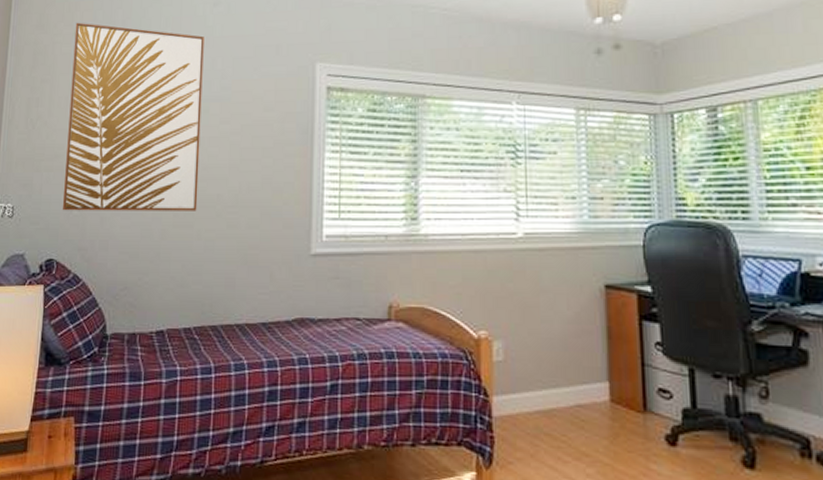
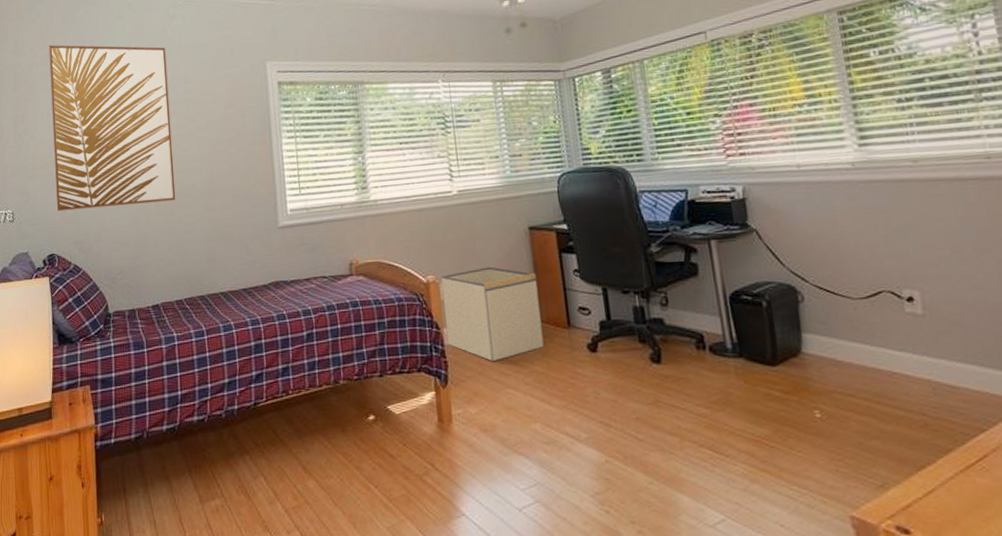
storage bin: none [495,327,613,443] -> present [441,266,544,361]

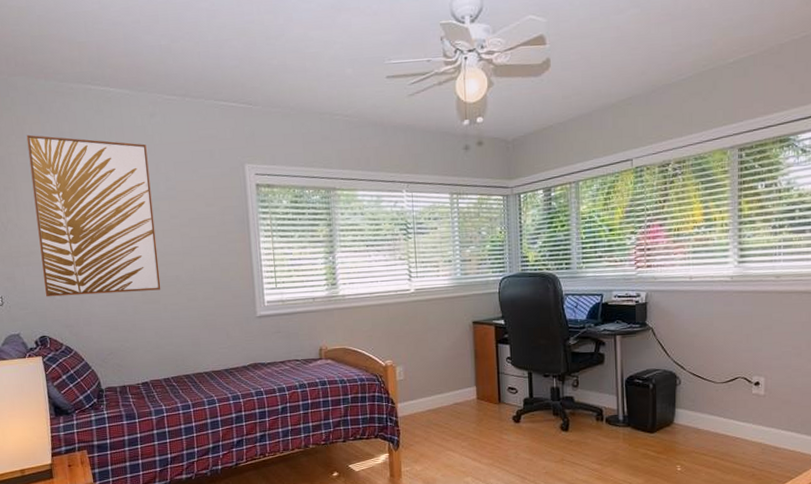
storage bin: present [441,266,544,361] -> none [397,354,479,430]

